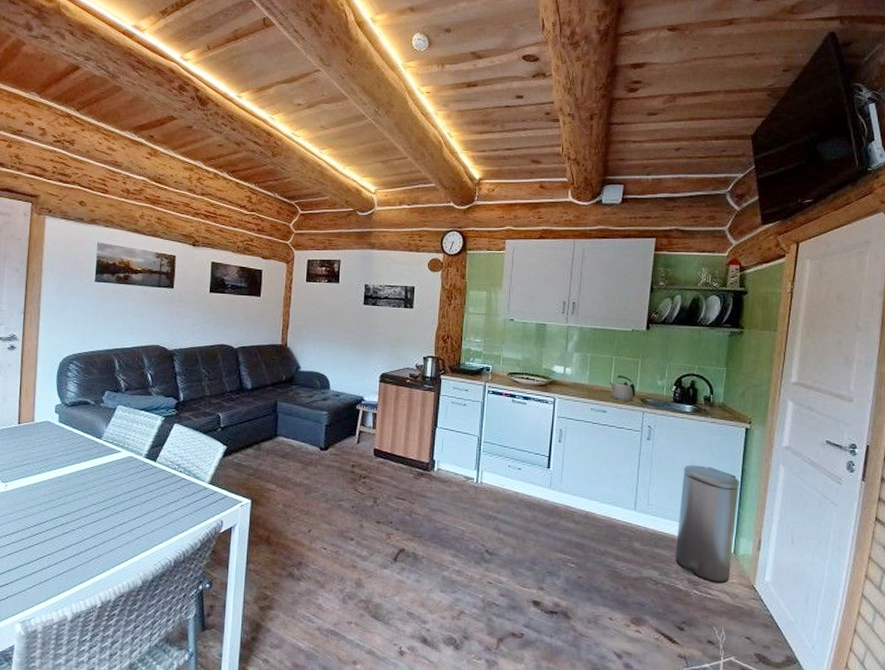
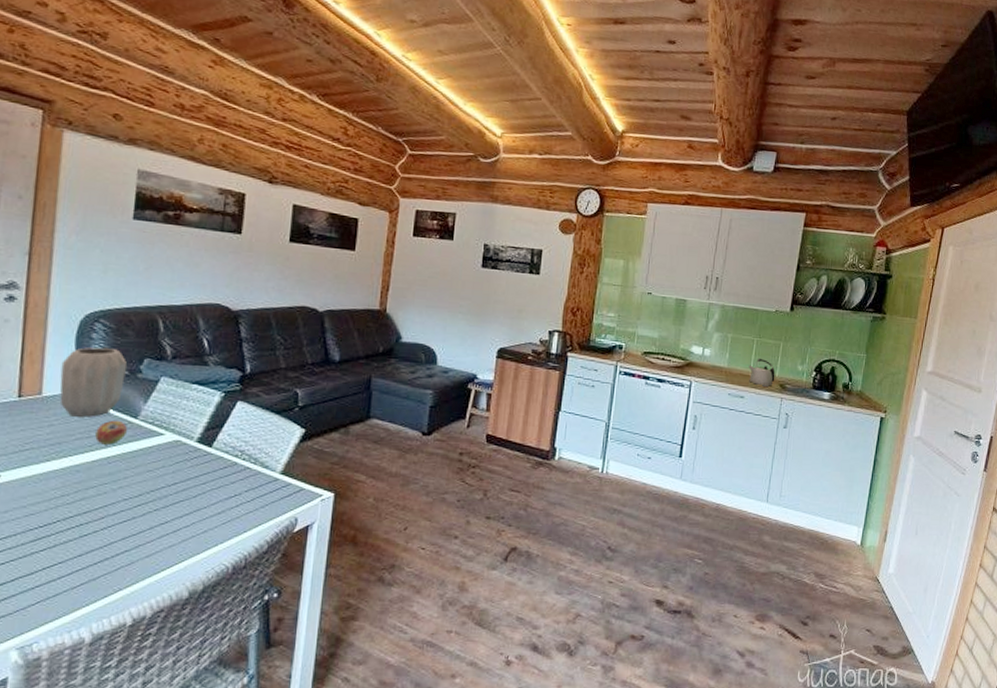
vase: none [46,383,93,439] -> present [60,347,127,417]
fruit: none [72,440,94,460] -> present [95,420,127,445]
pedal bin: present [675,465,739,584] -> none [804,455,871,576]

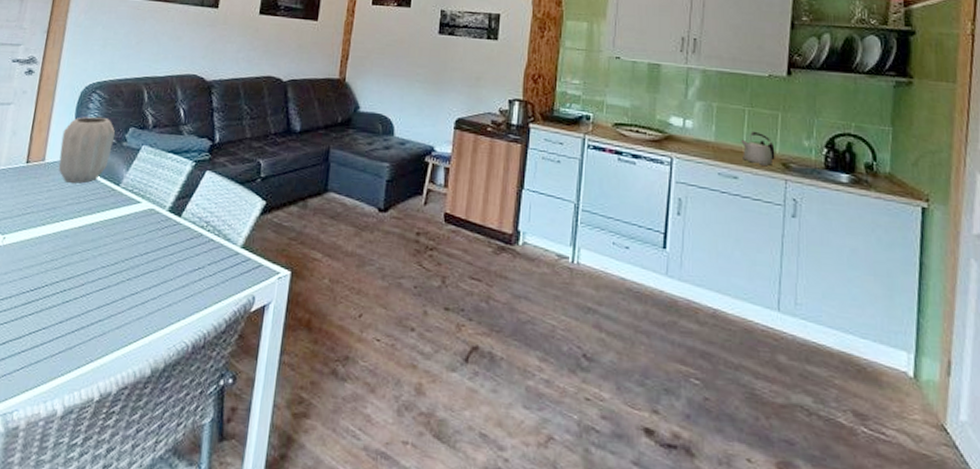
fruit: present [95,420,127,445] -> none [83,186,111,211]

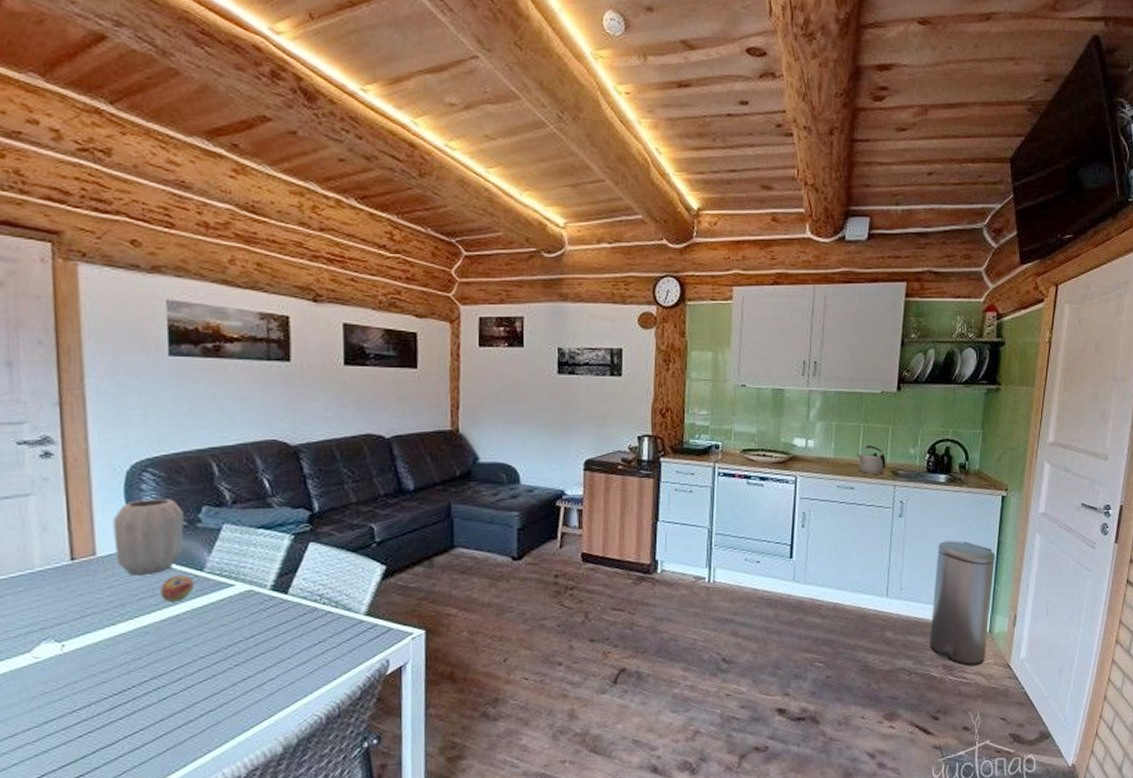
fruit: none [83,186,111,211] -> present [160,574,194,602]
pedal bin: none [834,253,918,420] -> present [929,541,995,666]

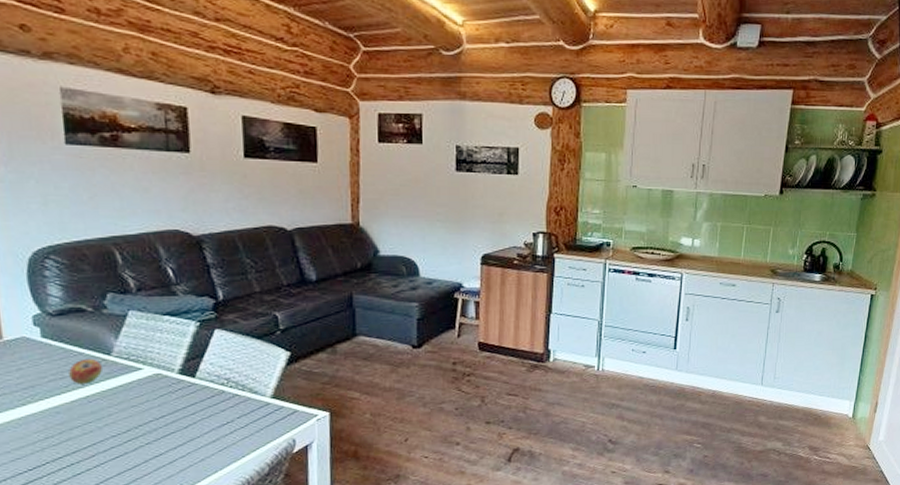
vase: present [112,498,184,575] -> none [17,284,90,359]
kettle: present [857,444,886,475] -> none [739,244,766,273]
pedal bin: present [929,541,995,666] -> none [798,335,862,448]

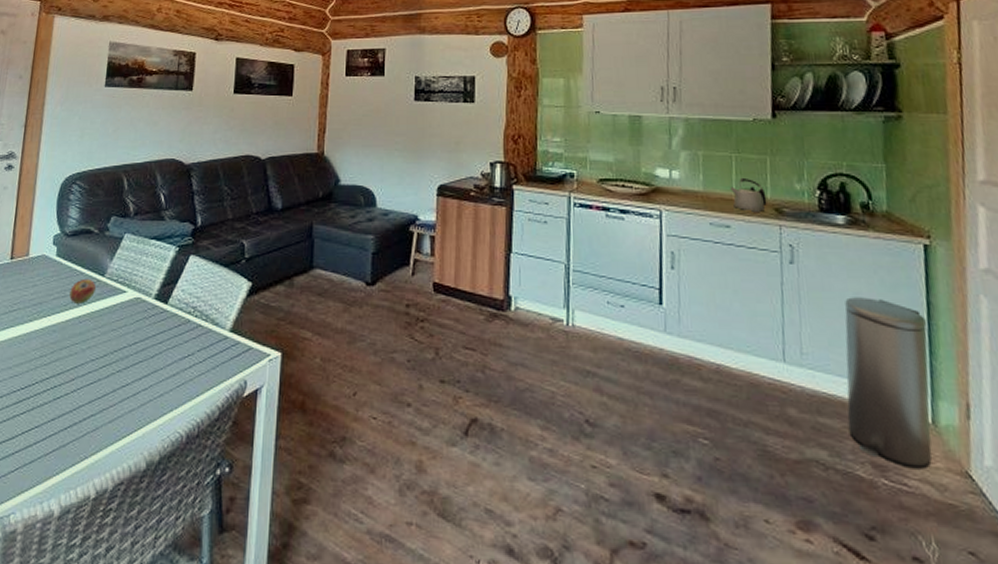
kettle: none [739,244,766,273] -> present [730,177,767,212]
pedal bin: none [798,335,862,448] -> present [845,297,932,470]

